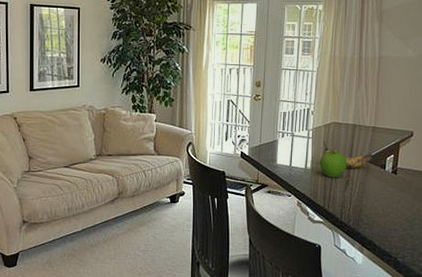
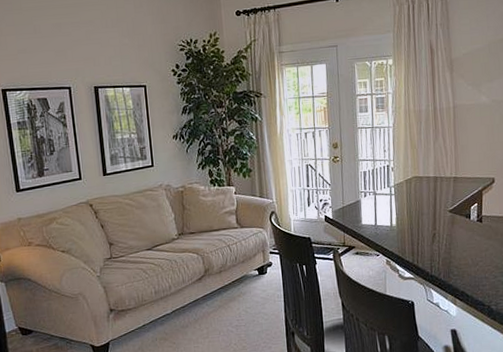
fruit: present [319,149,347,178] -> none [404,203,432,233]
banana: present [323,140,374,168] -> none [406,195,458,222]

